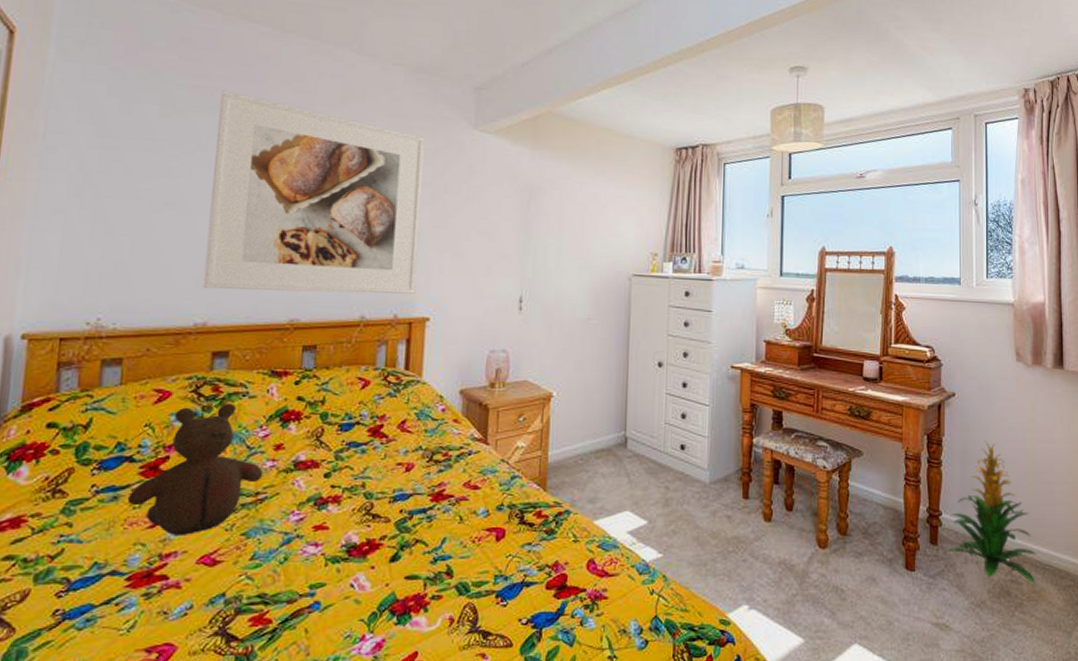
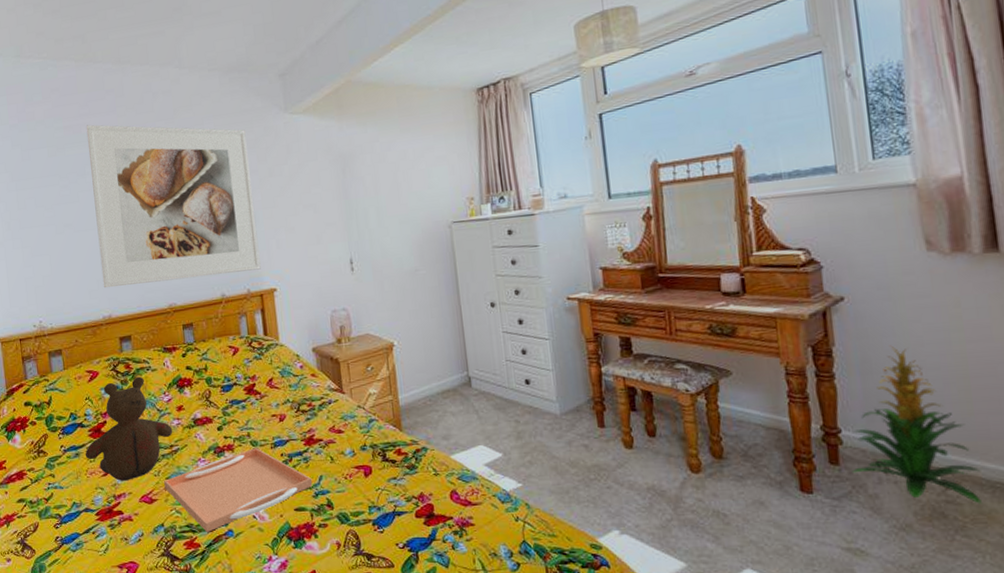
serving tray: none [236,501,433,604] -> present [164,448,313,532]

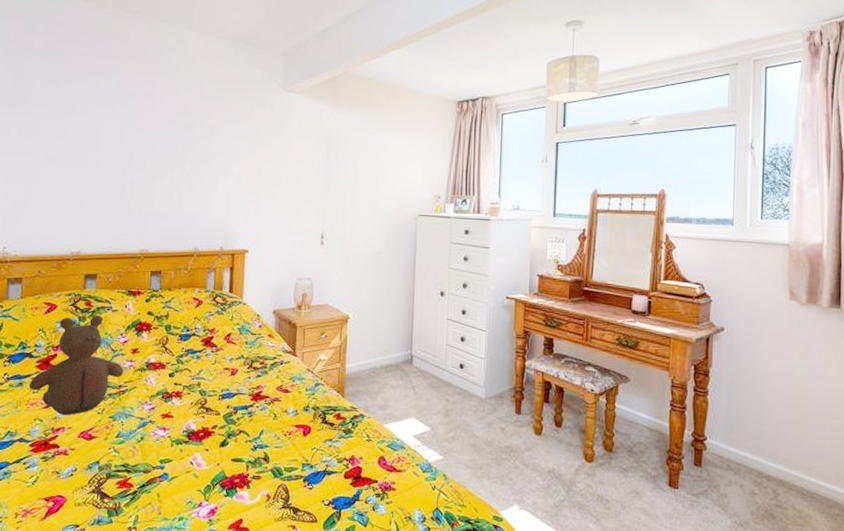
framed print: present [86,124,261,288] -> none [76,64,243,230]
serving tray: present [164,448,313,532] -> none [106,397,253,474]
indoor plant: present [851,345,982,504] -> none [710,372,804,510]

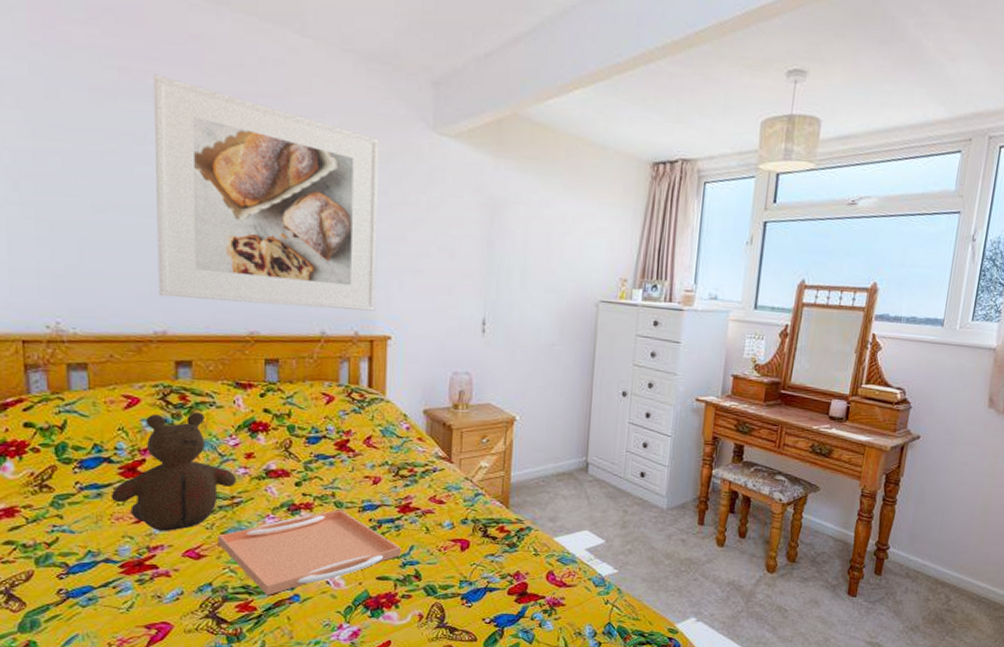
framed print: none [76,64,243,230] -> present [153,74,380,311]
serving tray: none [106,397,253,474] -> present [218,509,402,595]

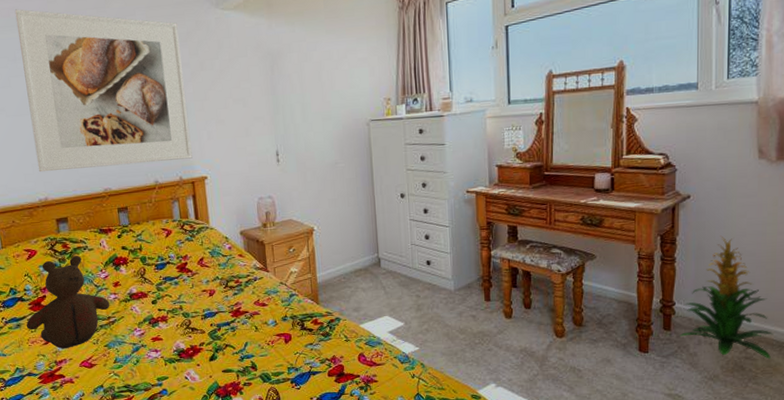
serving tray: present [218,509,402,595] -> none [102,319,239,392]
indoor plant: none [888,481,976,613] -> present [679,235,774,359]

